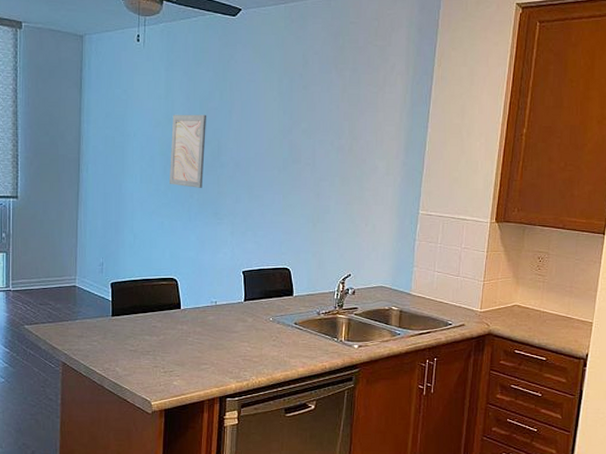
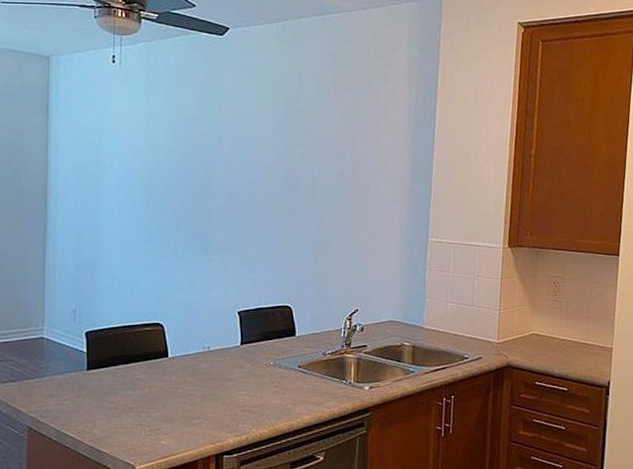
wall art: present [170,114,206,188] -> none [152,141,193,222]

